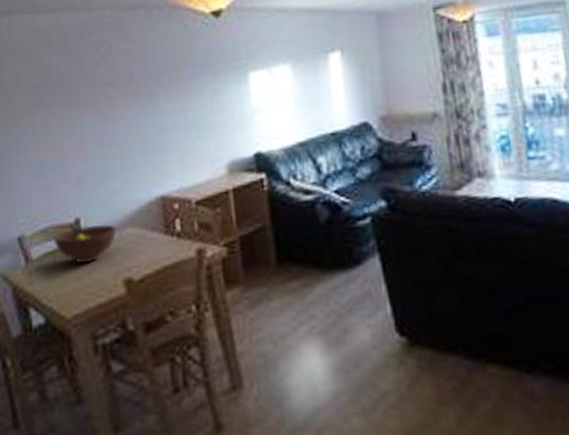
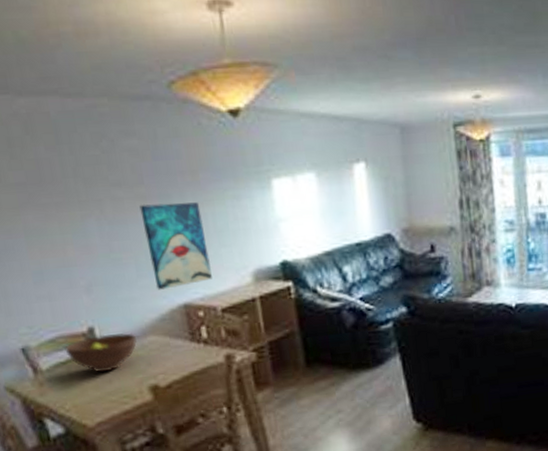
wall art: none [128,97,189,182] -> present [139,202,212,290]

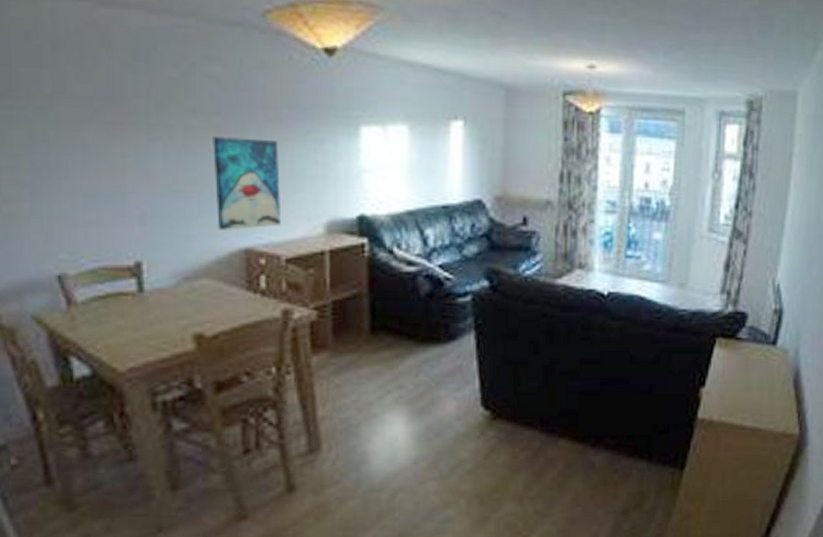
fruit bowl: present [64,333,138,372] -> none [106,271,188,313]

